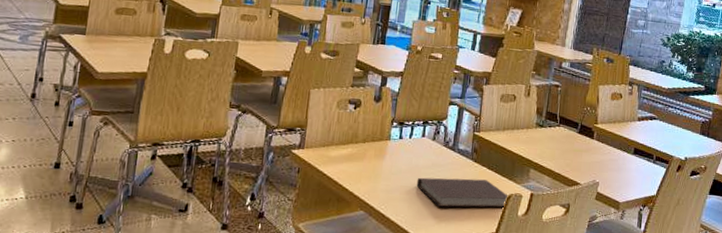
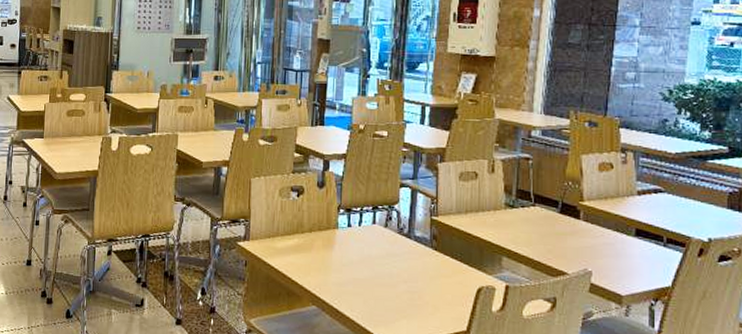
notebook: present [416,177,508,208] -> none [370,268,478,302]

